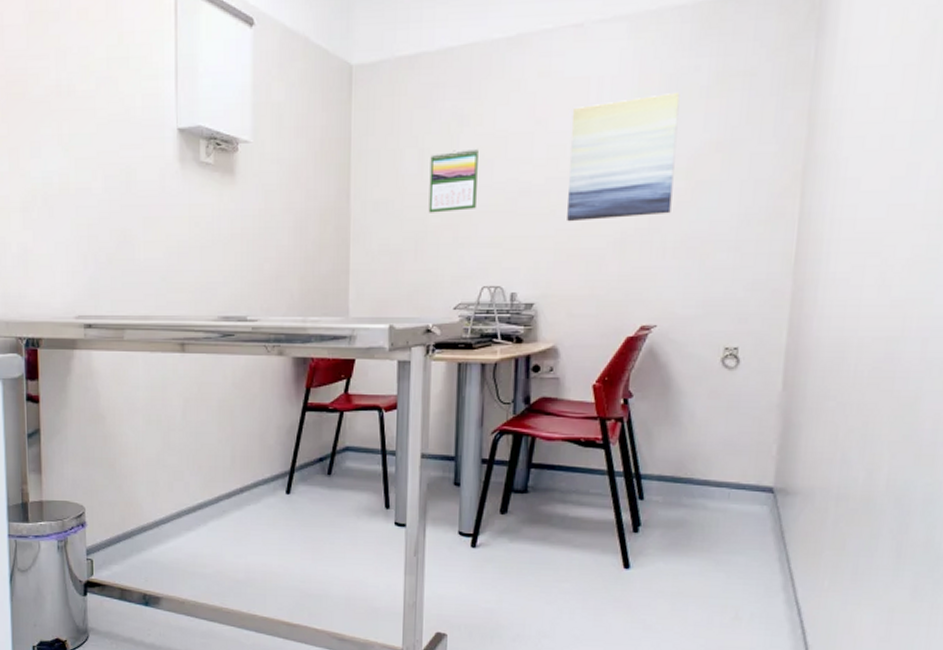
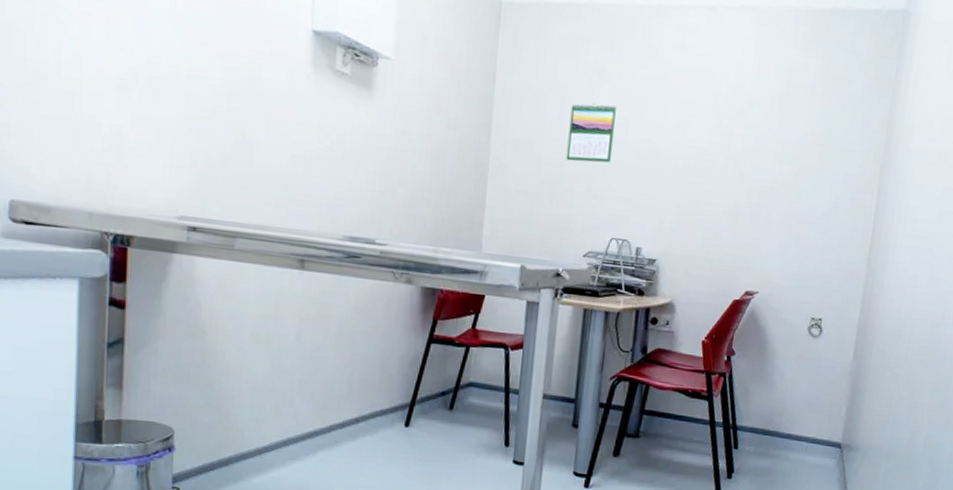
wall art: present [567,91,680,222] -> none [690,83,791,193]

